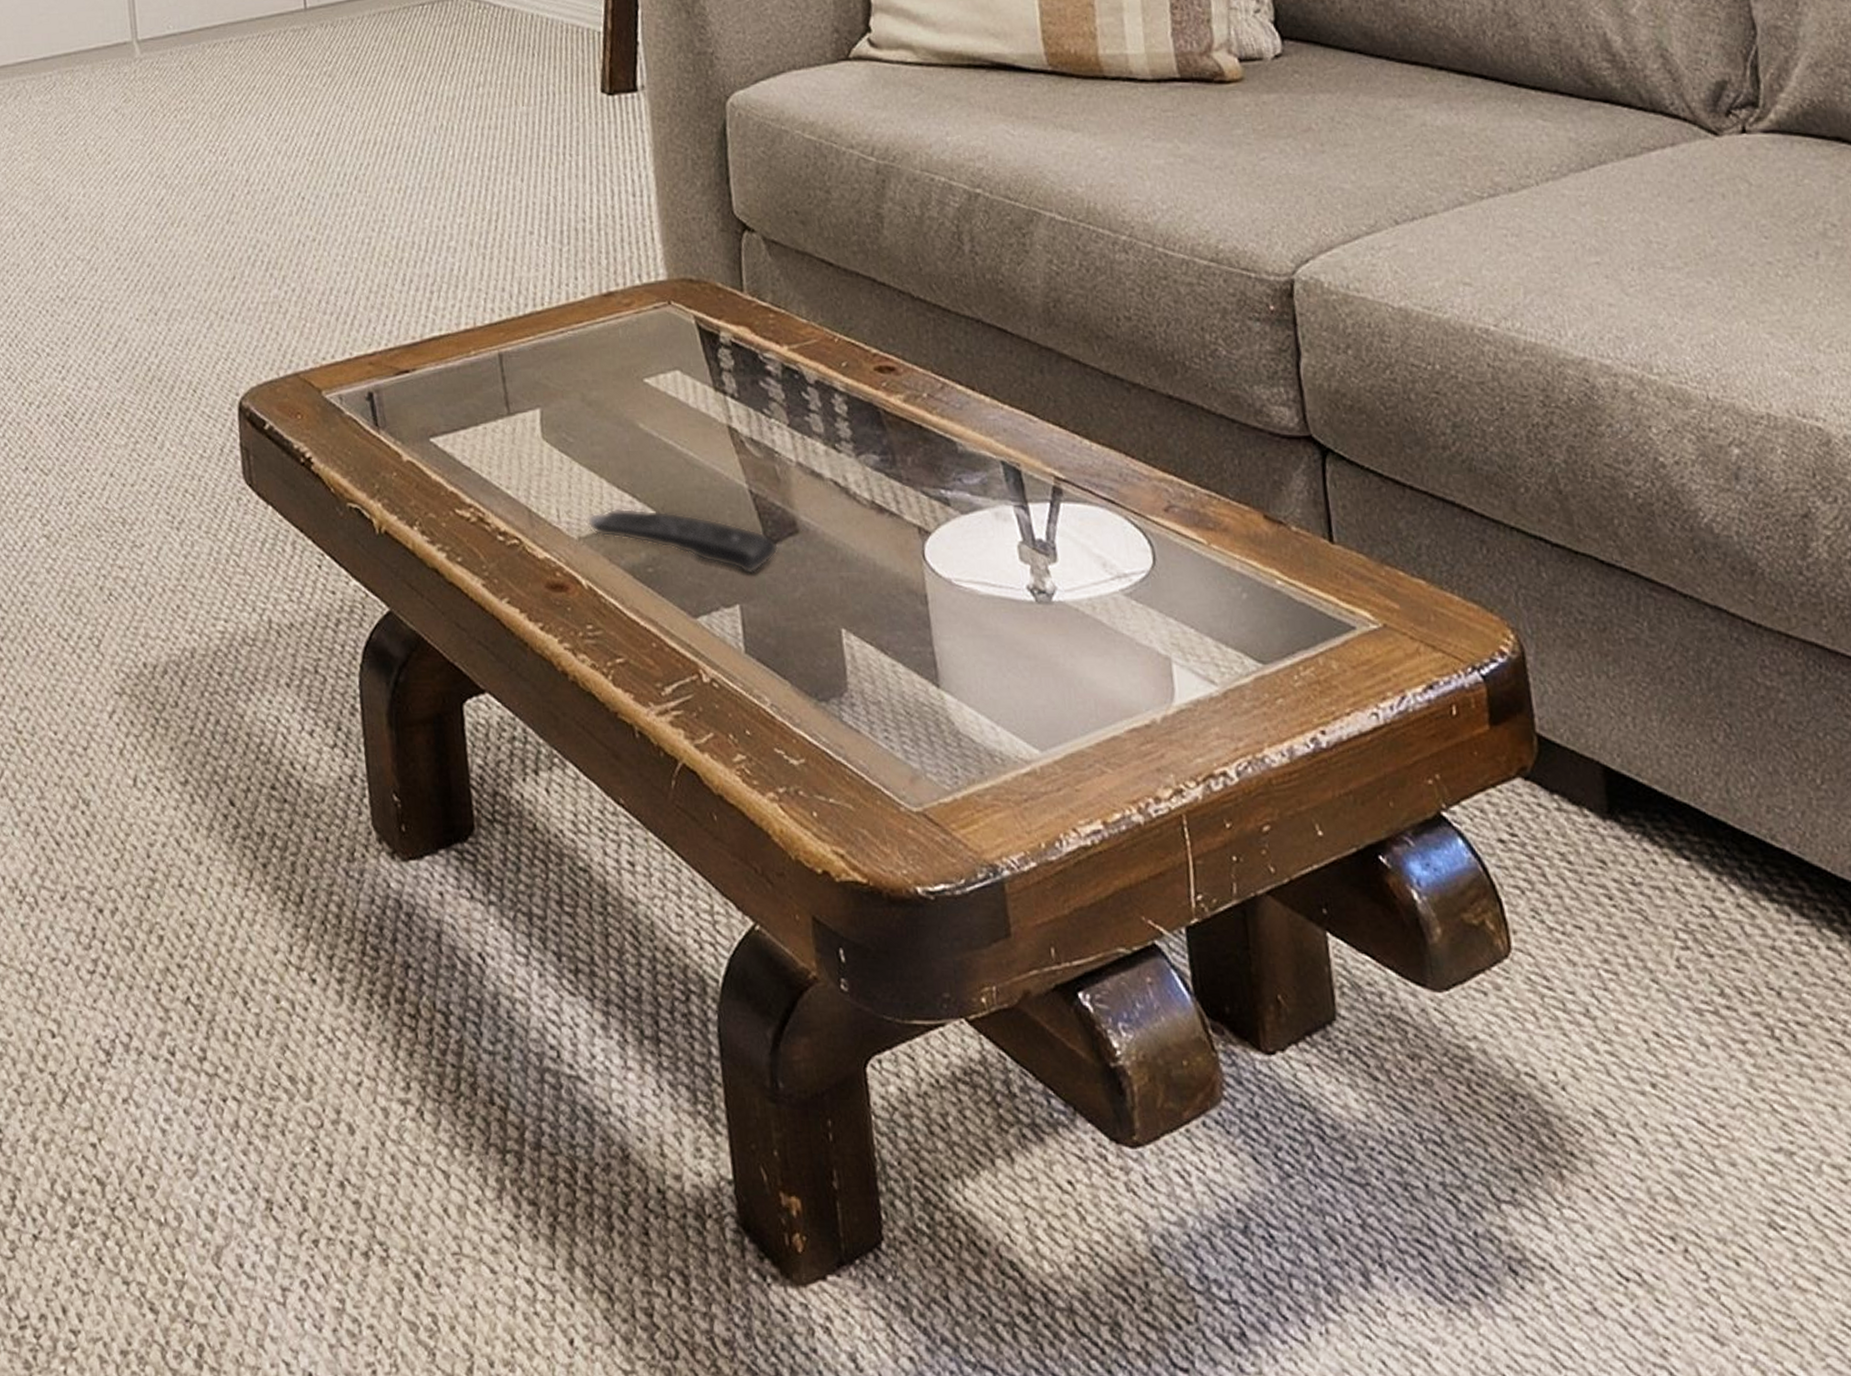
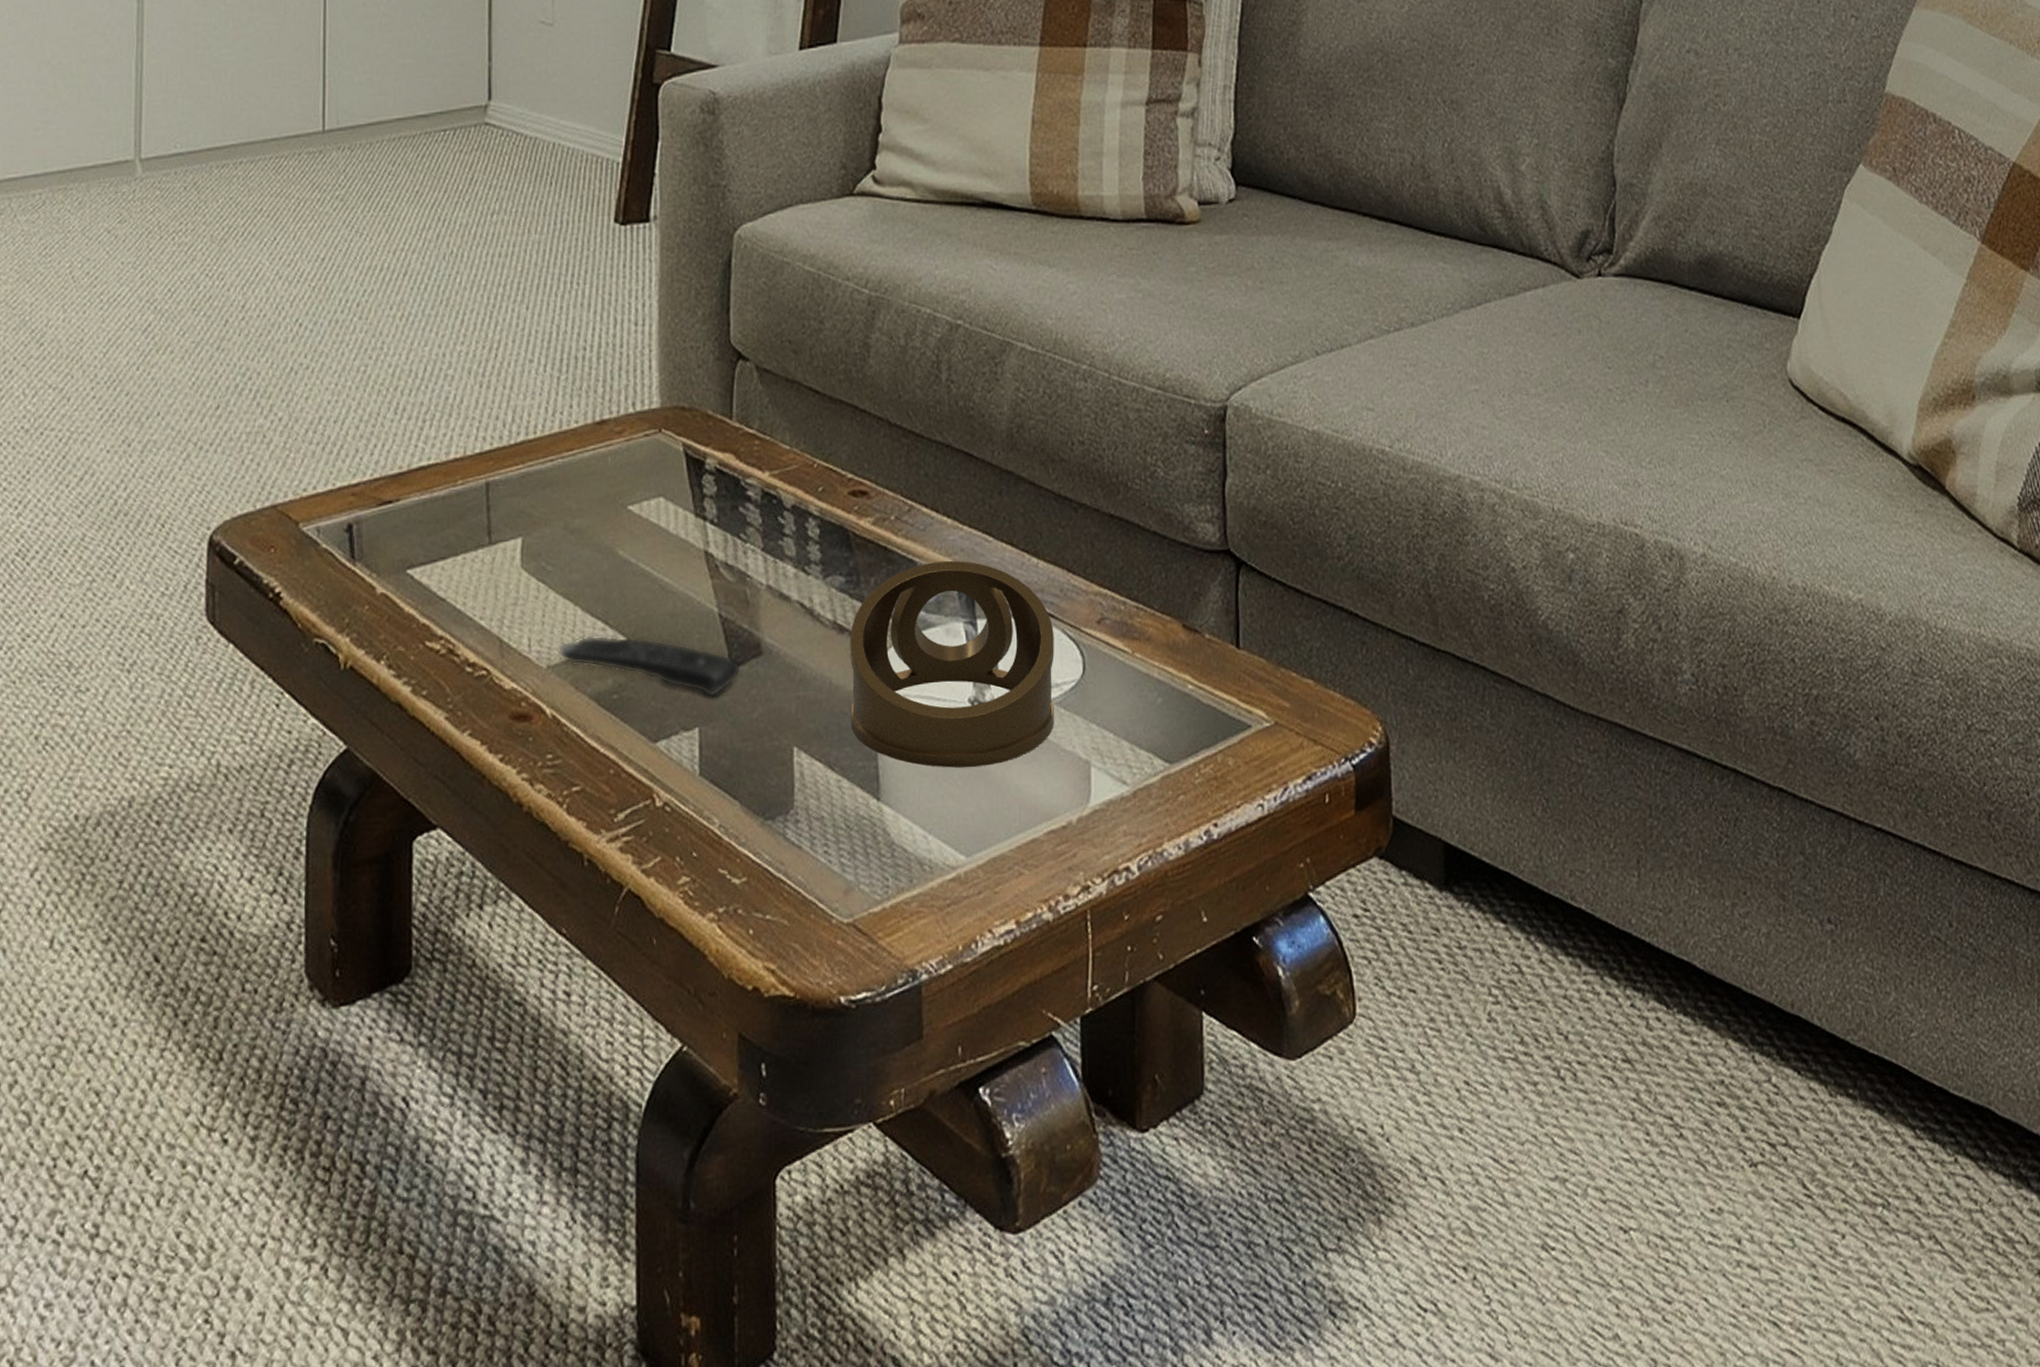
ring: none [890,441,1126,657] -> present [849,560,1054,768]

